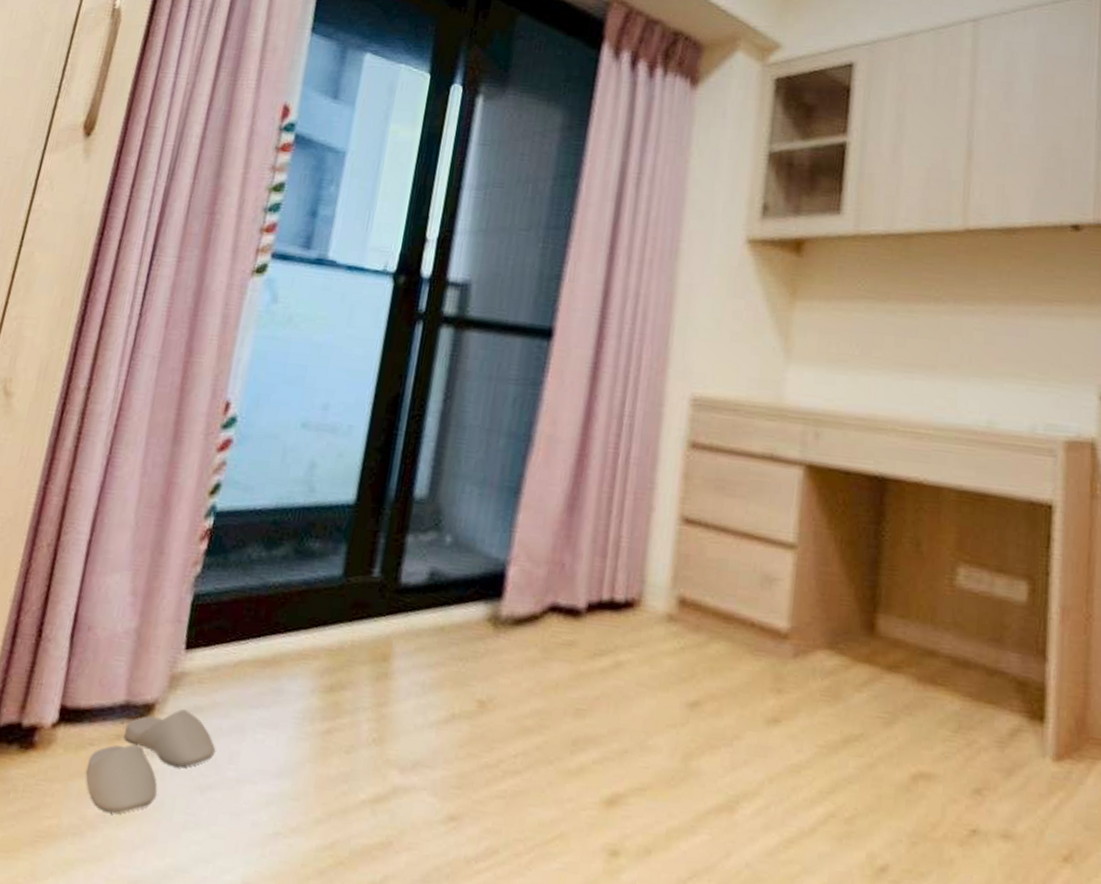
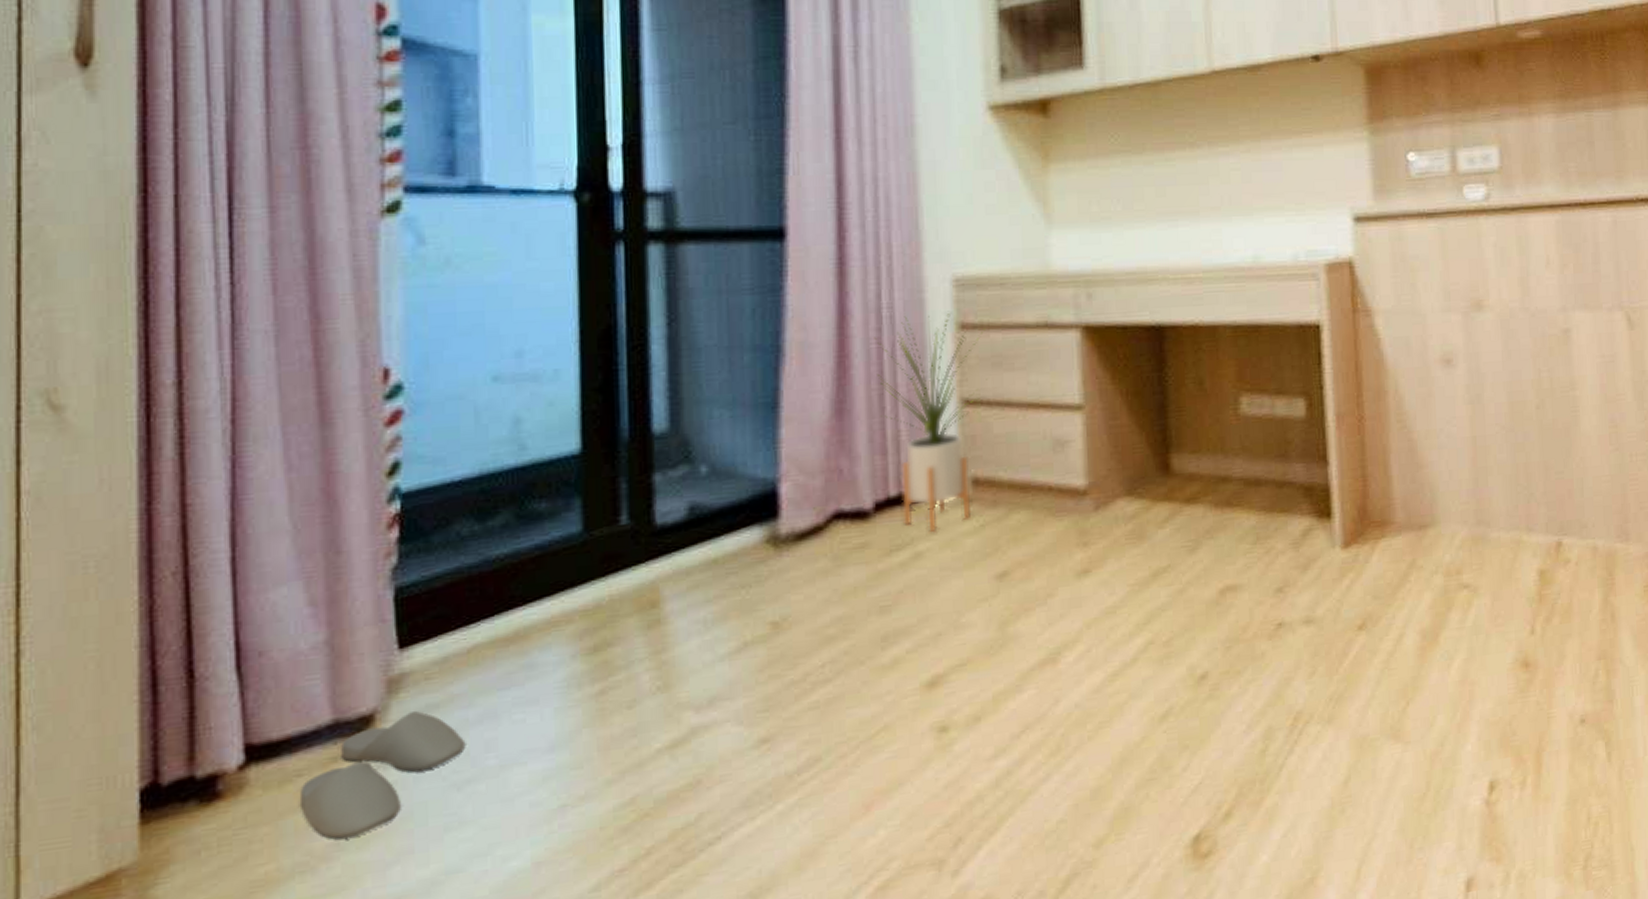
house plant: none [606,426,714,645] -> present [874,313,987,533]

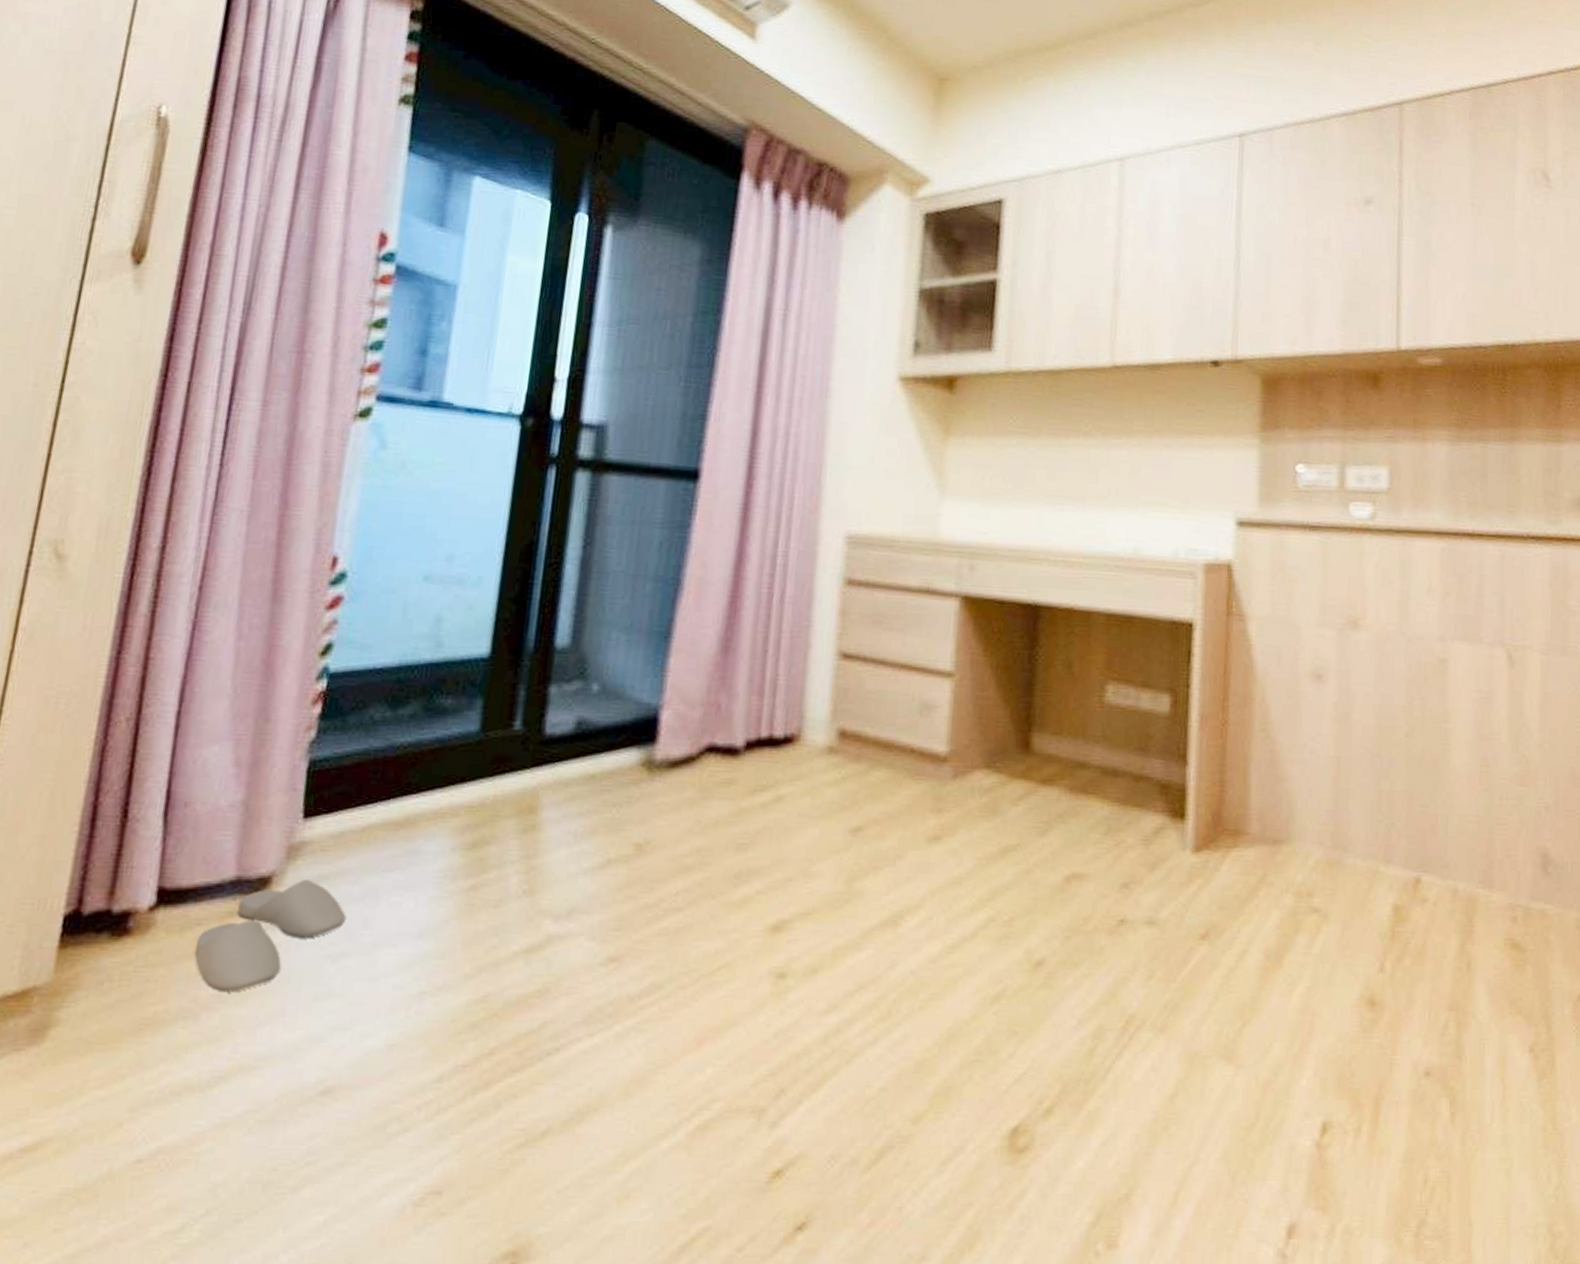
house plant: present [874,313,987,533] -> none [762,566,870,778]

